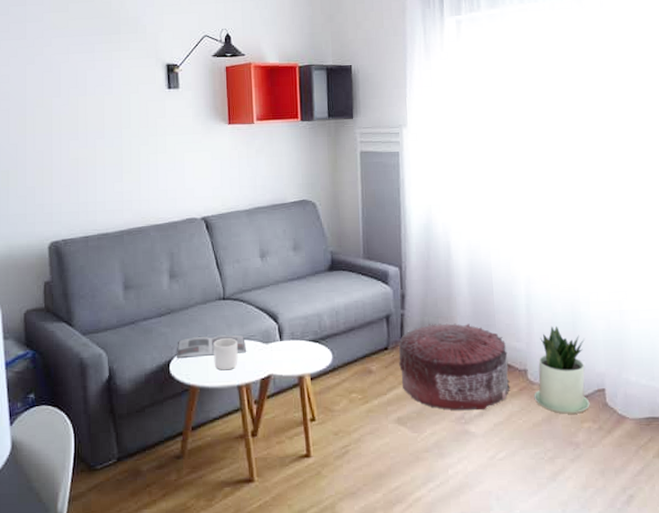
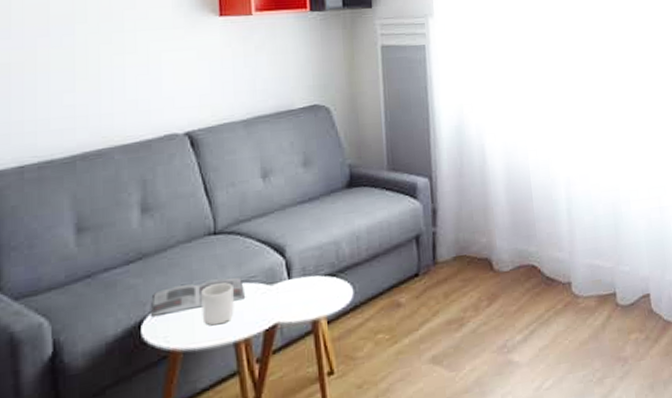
pouf: present [398,323,510,411] -> none [431,236,555,340]
planter: present [534,325,590,414] -> none [579,229,636,327]

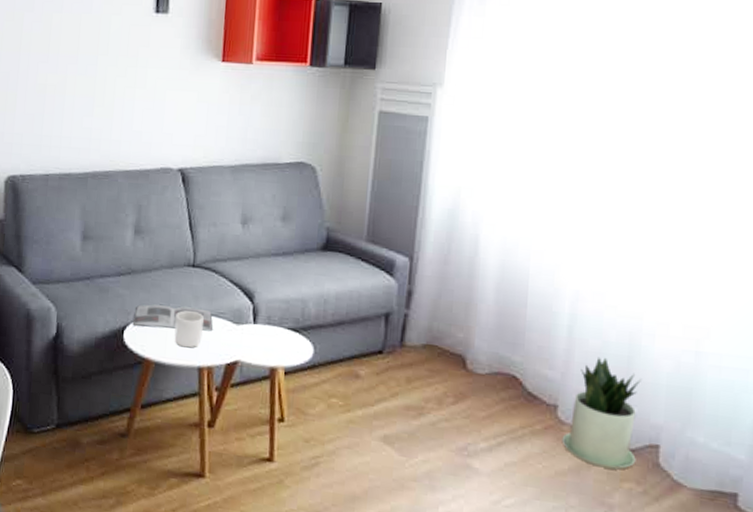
planter: none [579,229,636,327] -> present [561,356,641,470]

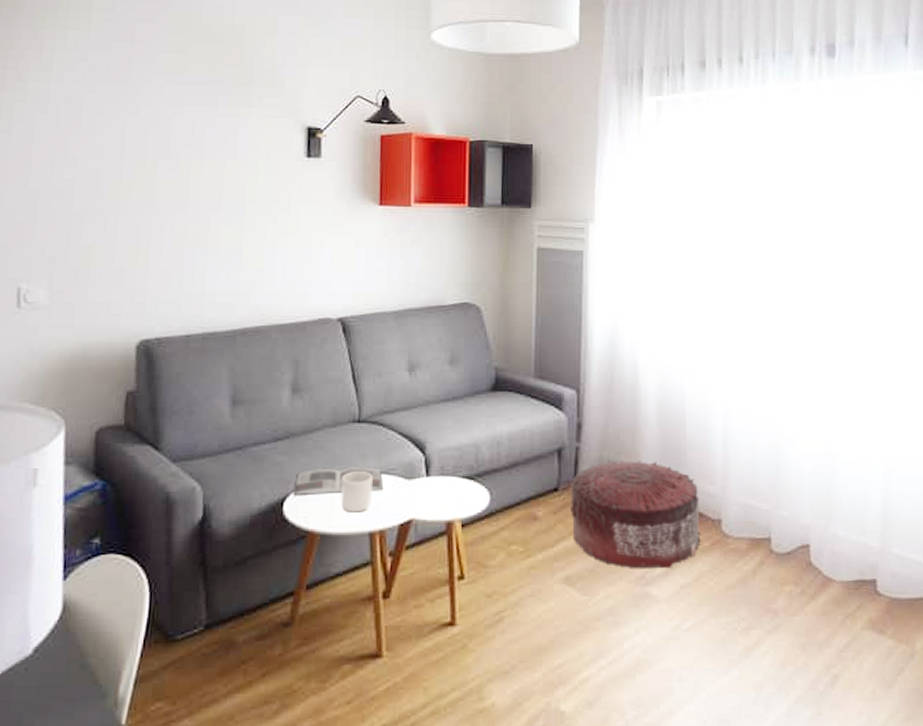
pouf: none [394,331,535,445] -> present [570,460,701,569]
planter: present [561,356,641,470] -> none [728,467,792,575]

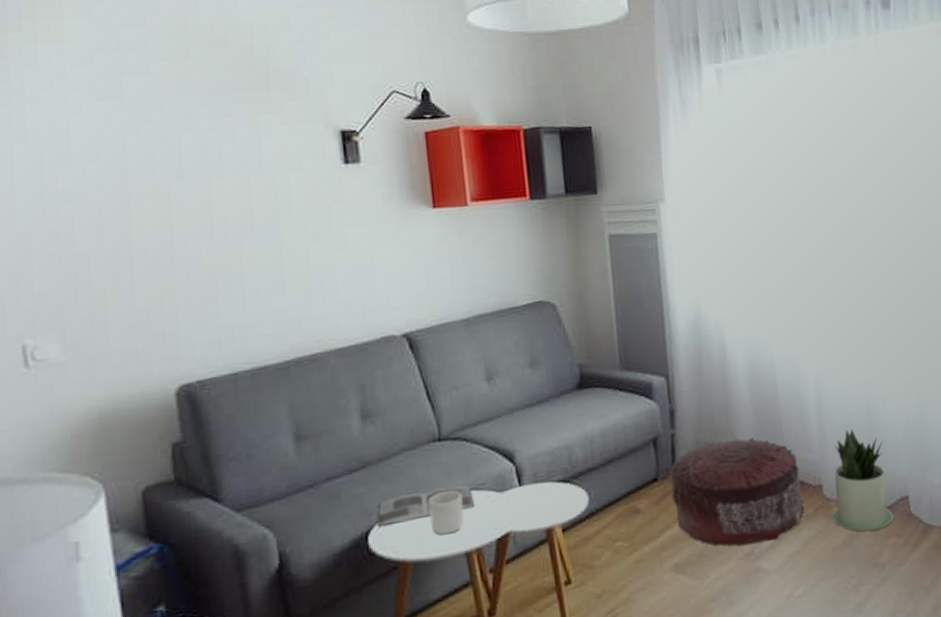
planter: none [728,467,792,575] -> present [831,428,894,532]

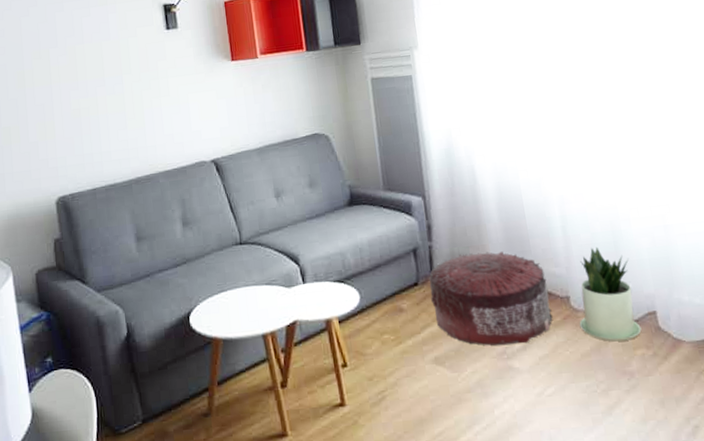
magazine: present [377,485,474,526] -> none [196,280,268,309]
mug: present [428,490,464,536] -> none [233,284,261,320]

